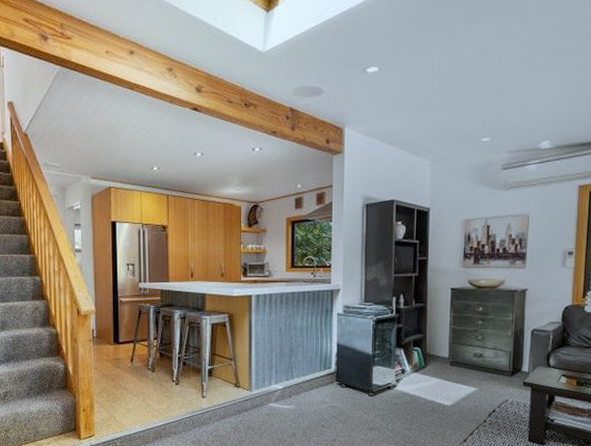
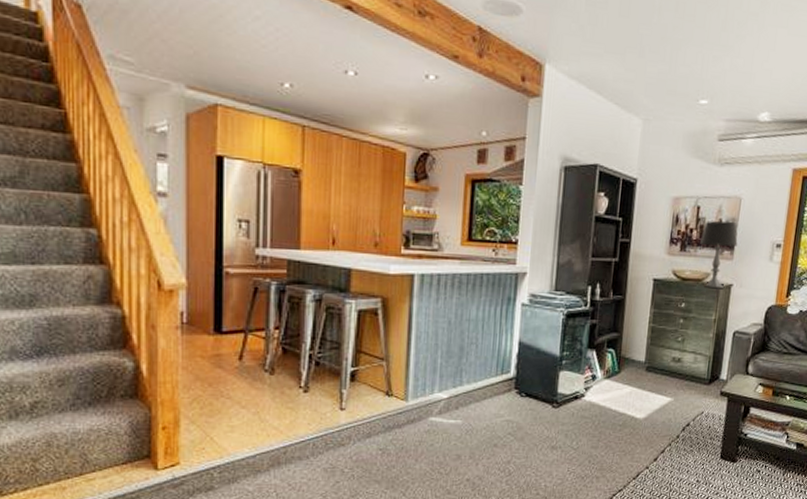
table lamp: none [492,235,529,294] -> present [700,221,738,289]

